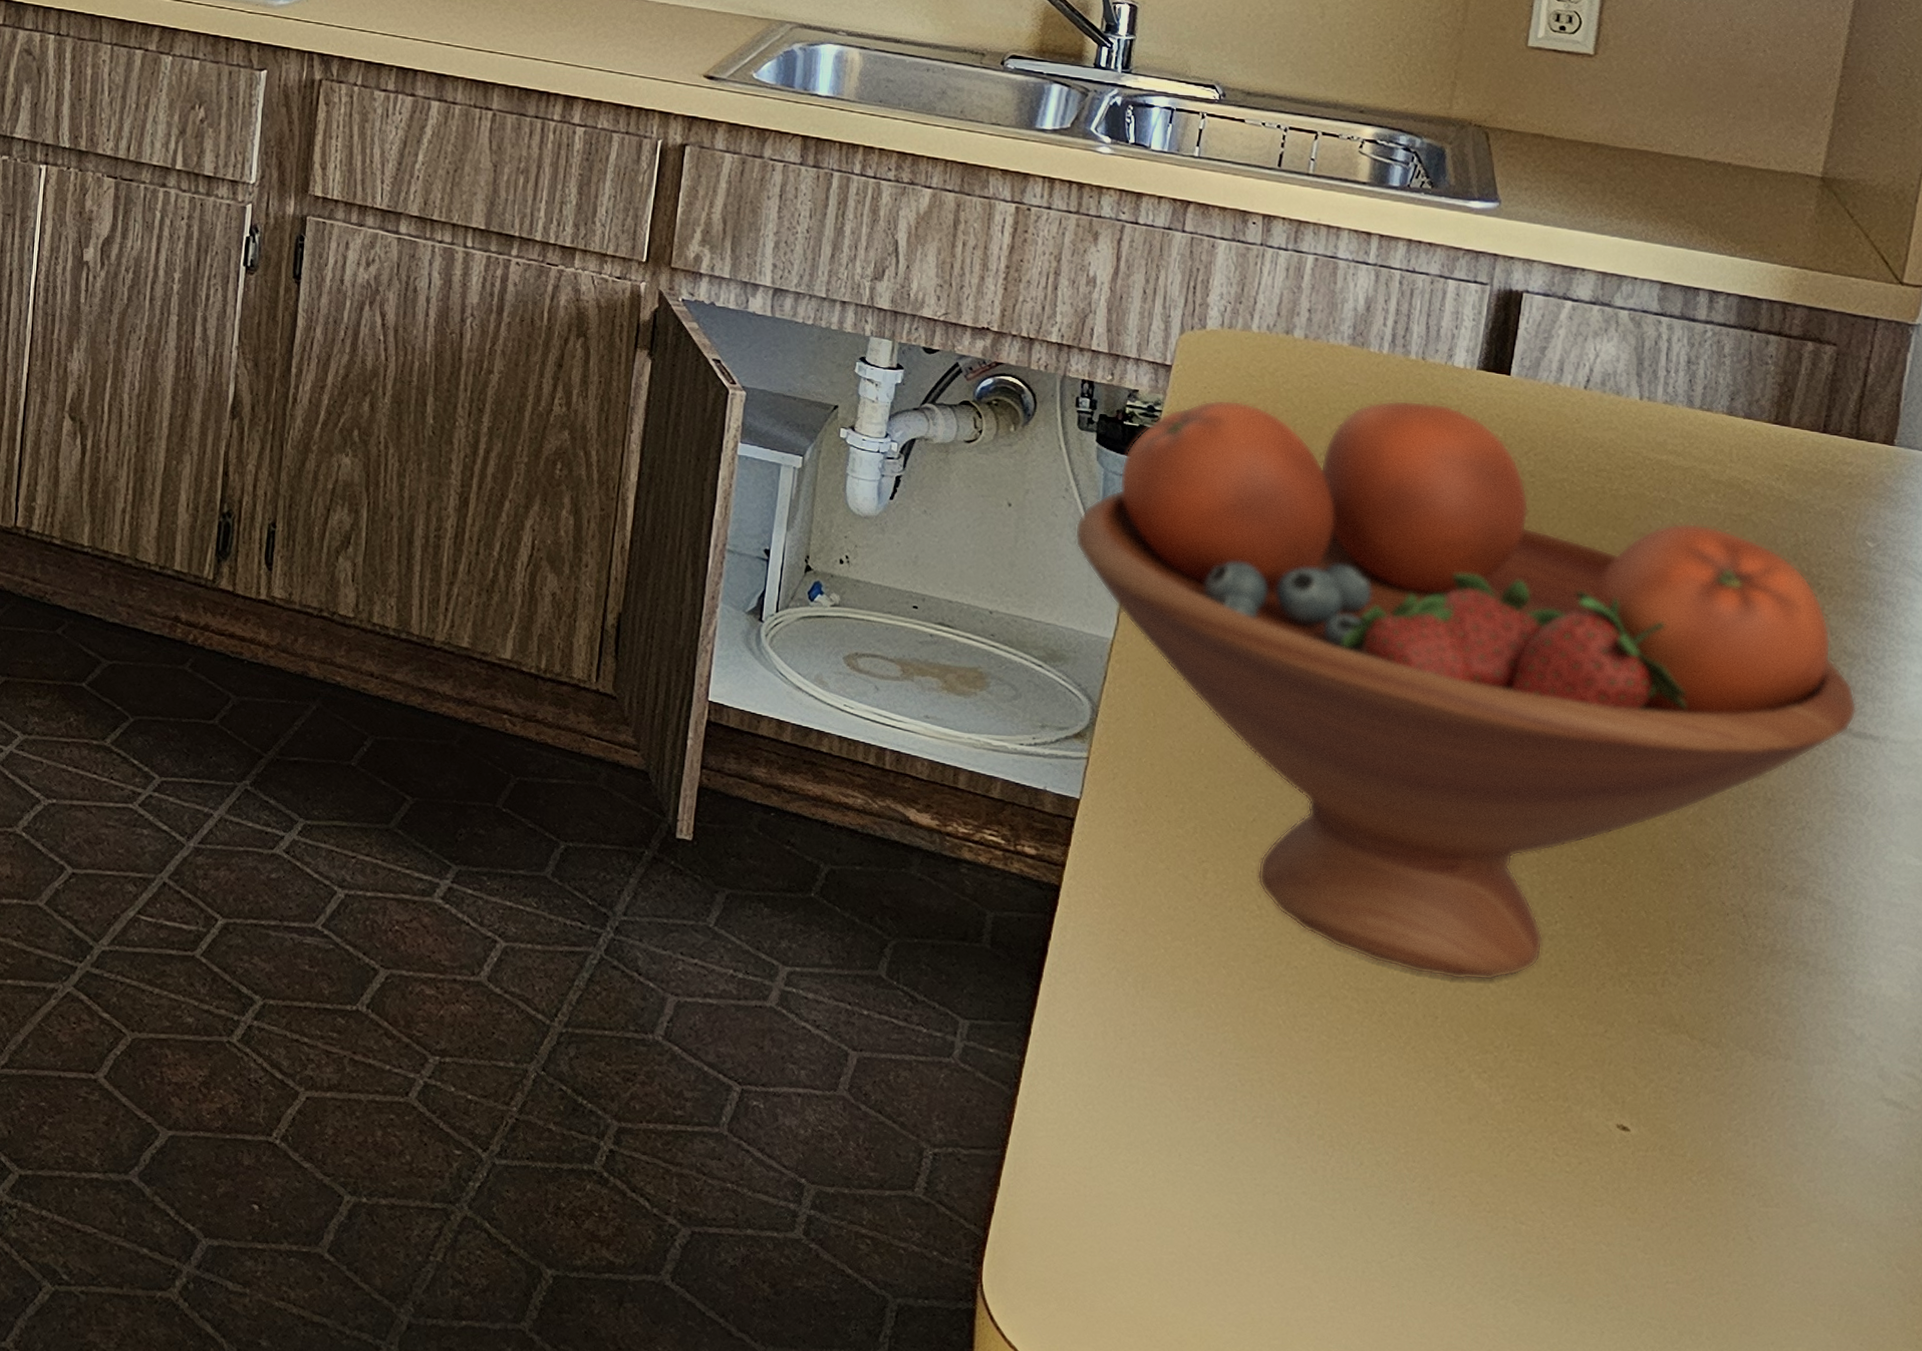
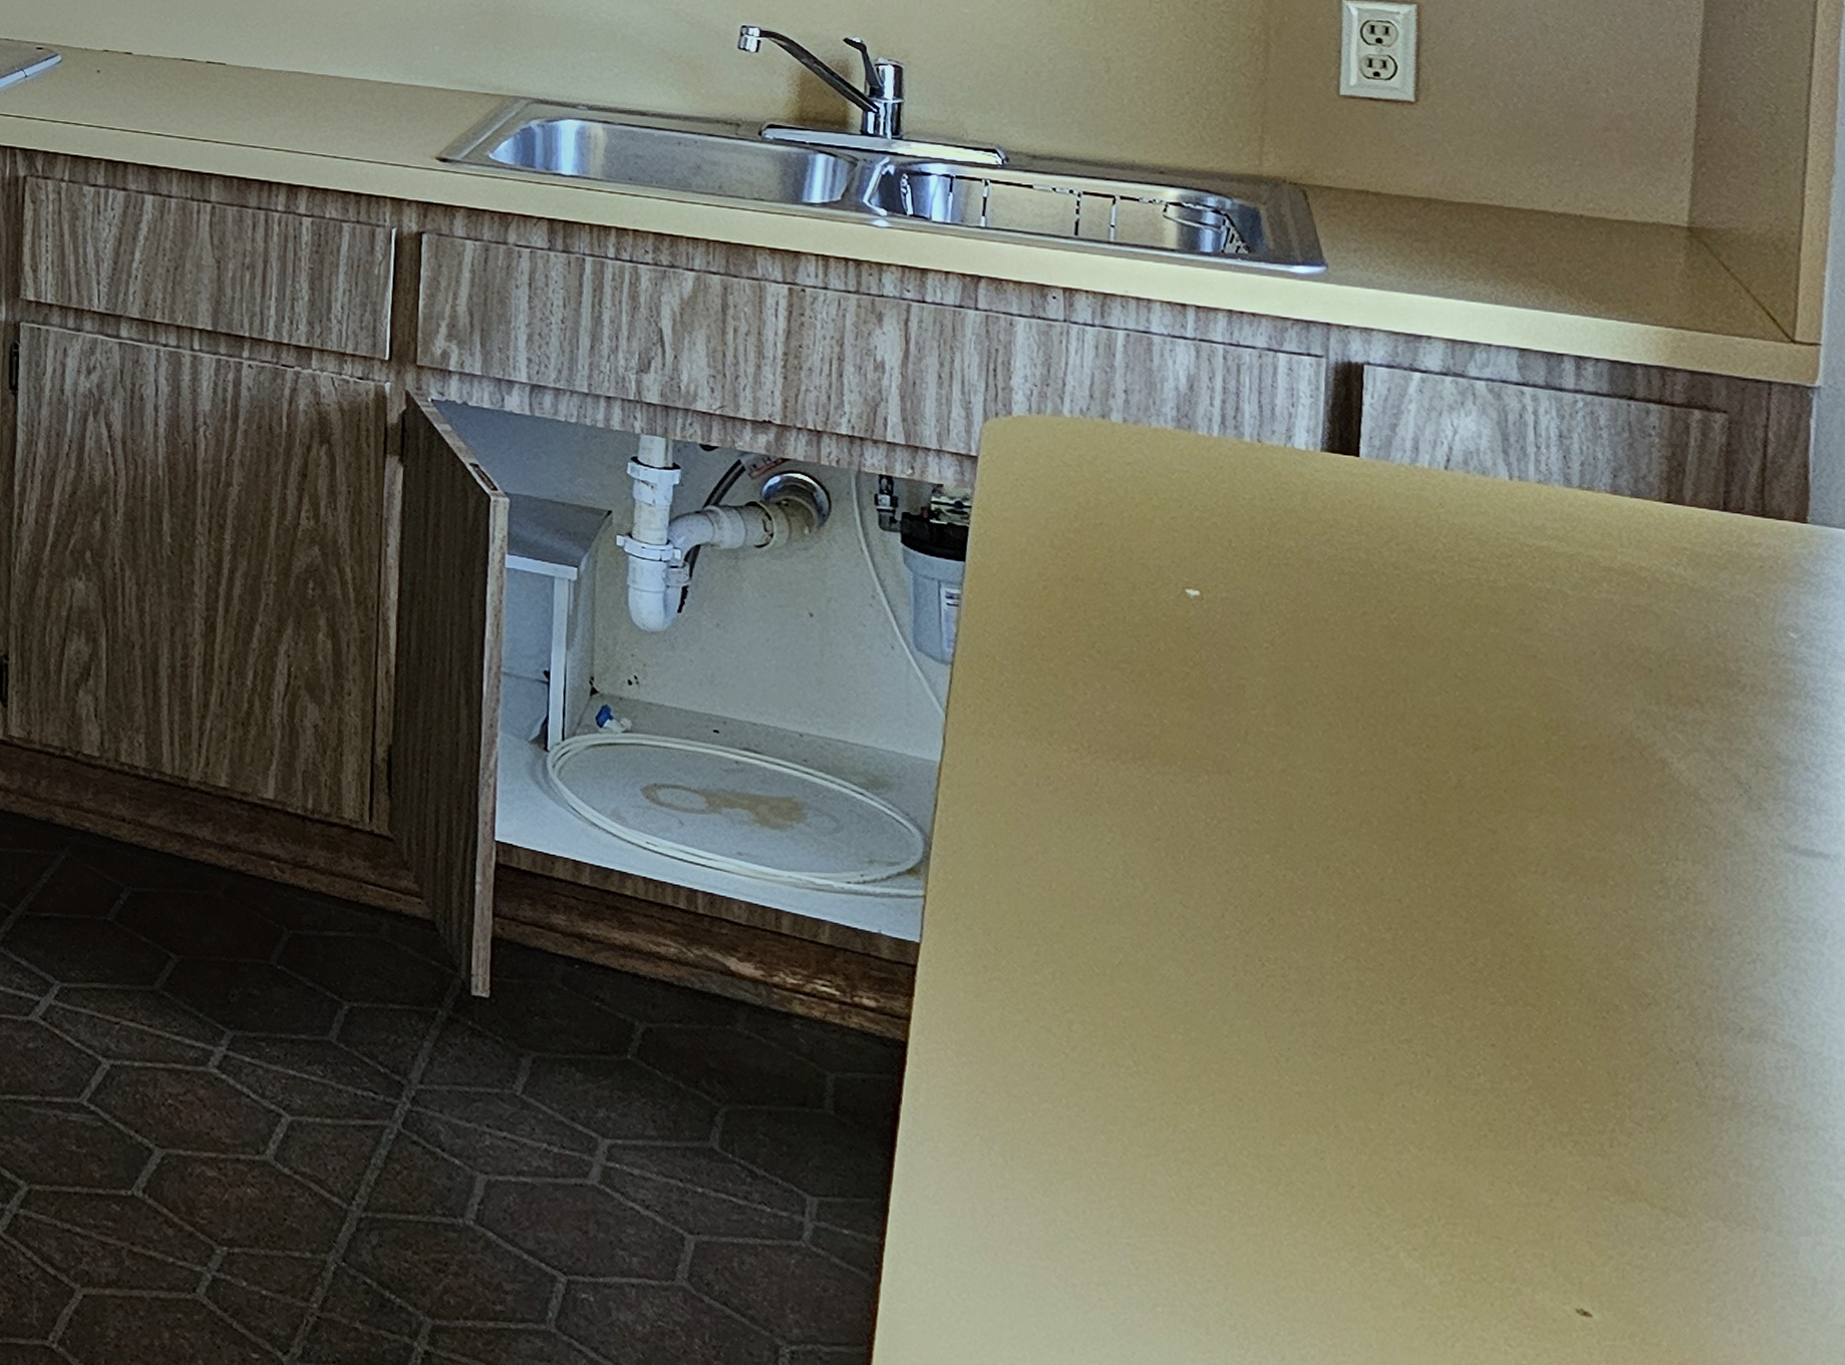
fruit bowl: present [1074,399,1857,981] -> none [886,487,1801,1144]

